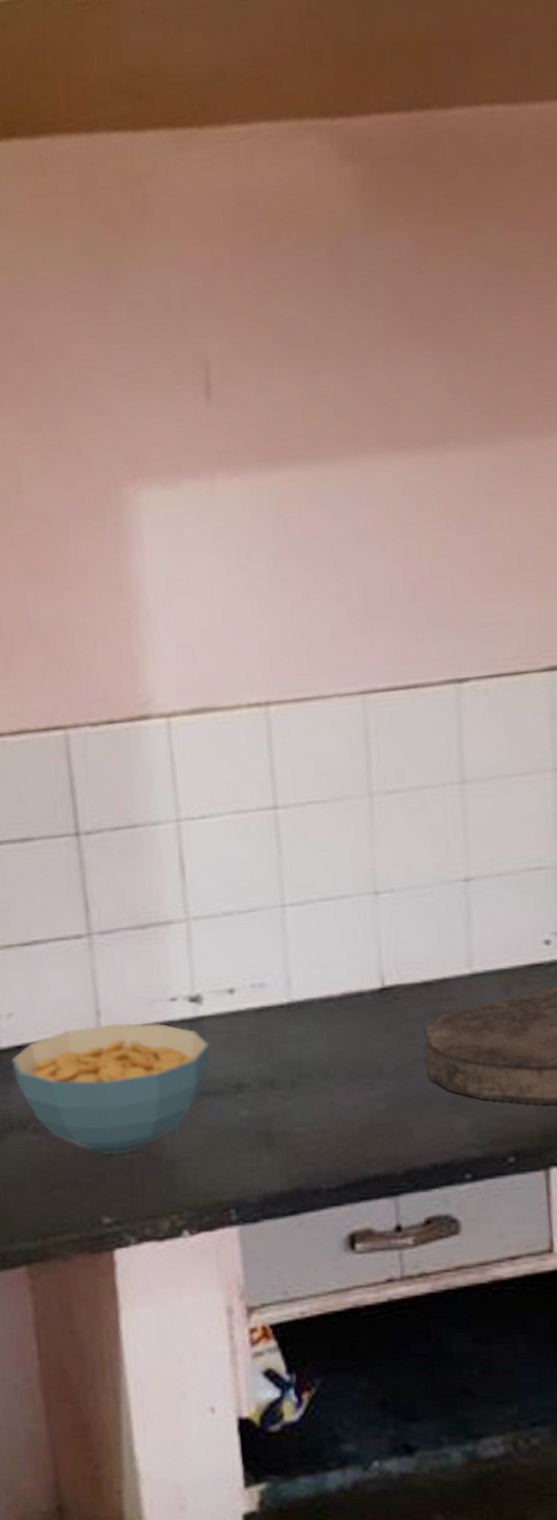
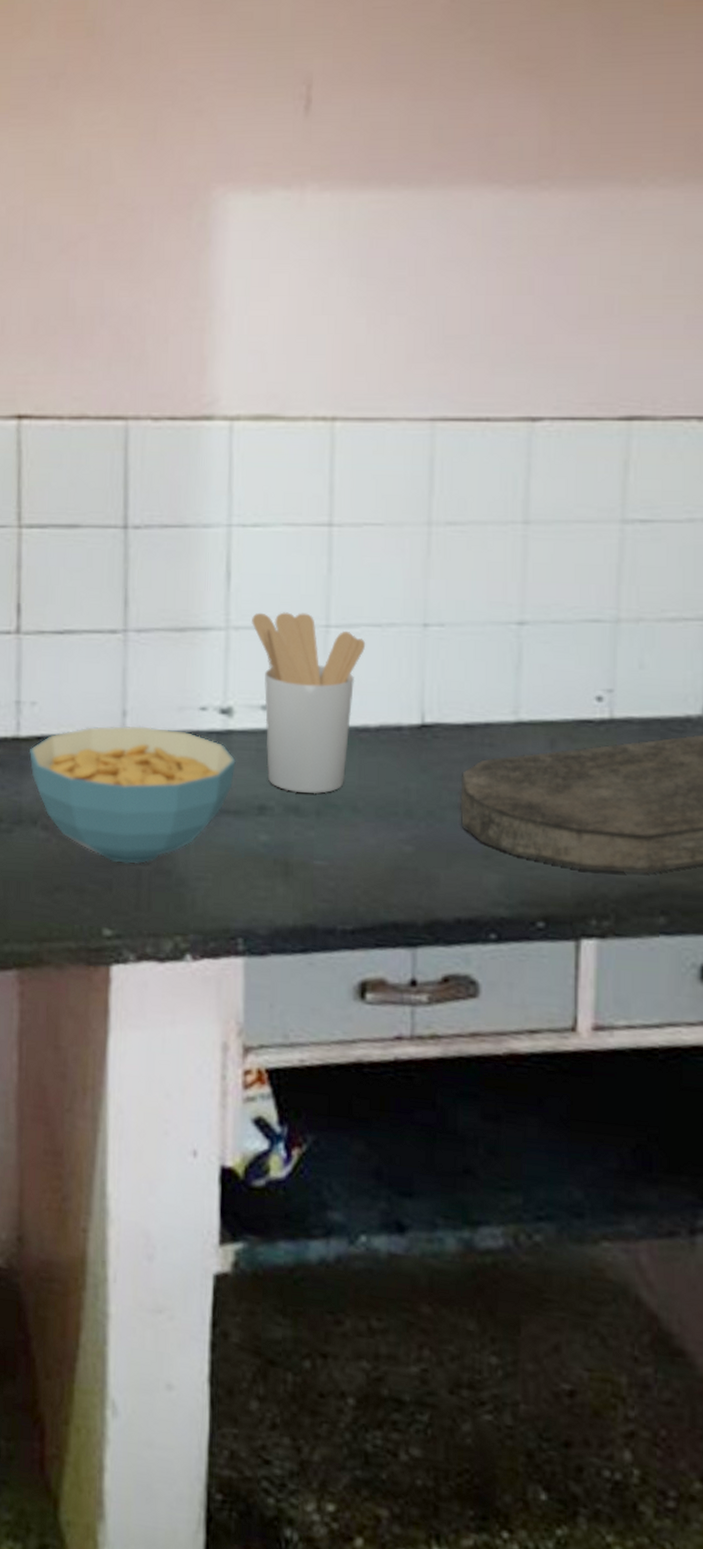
utensil holder: none [209,895,322,1068] -> present [251,612,366,794]

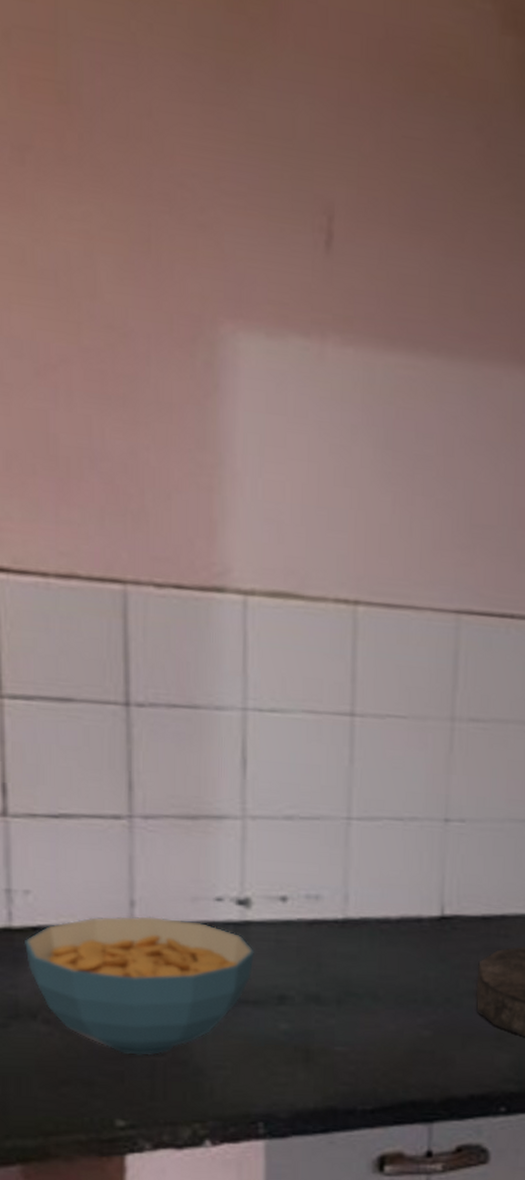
utensil holder: present [251,612,366,794] -> none [269,802,388,984]

